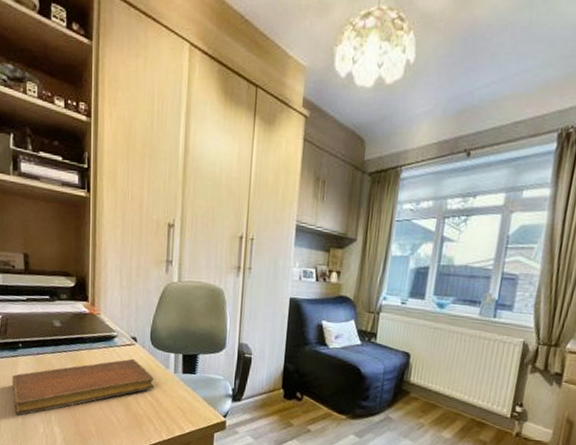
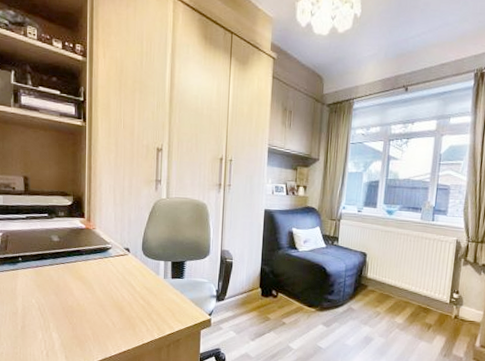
notebook: present [12,358,155,416] -> none [12,267,147,324]

